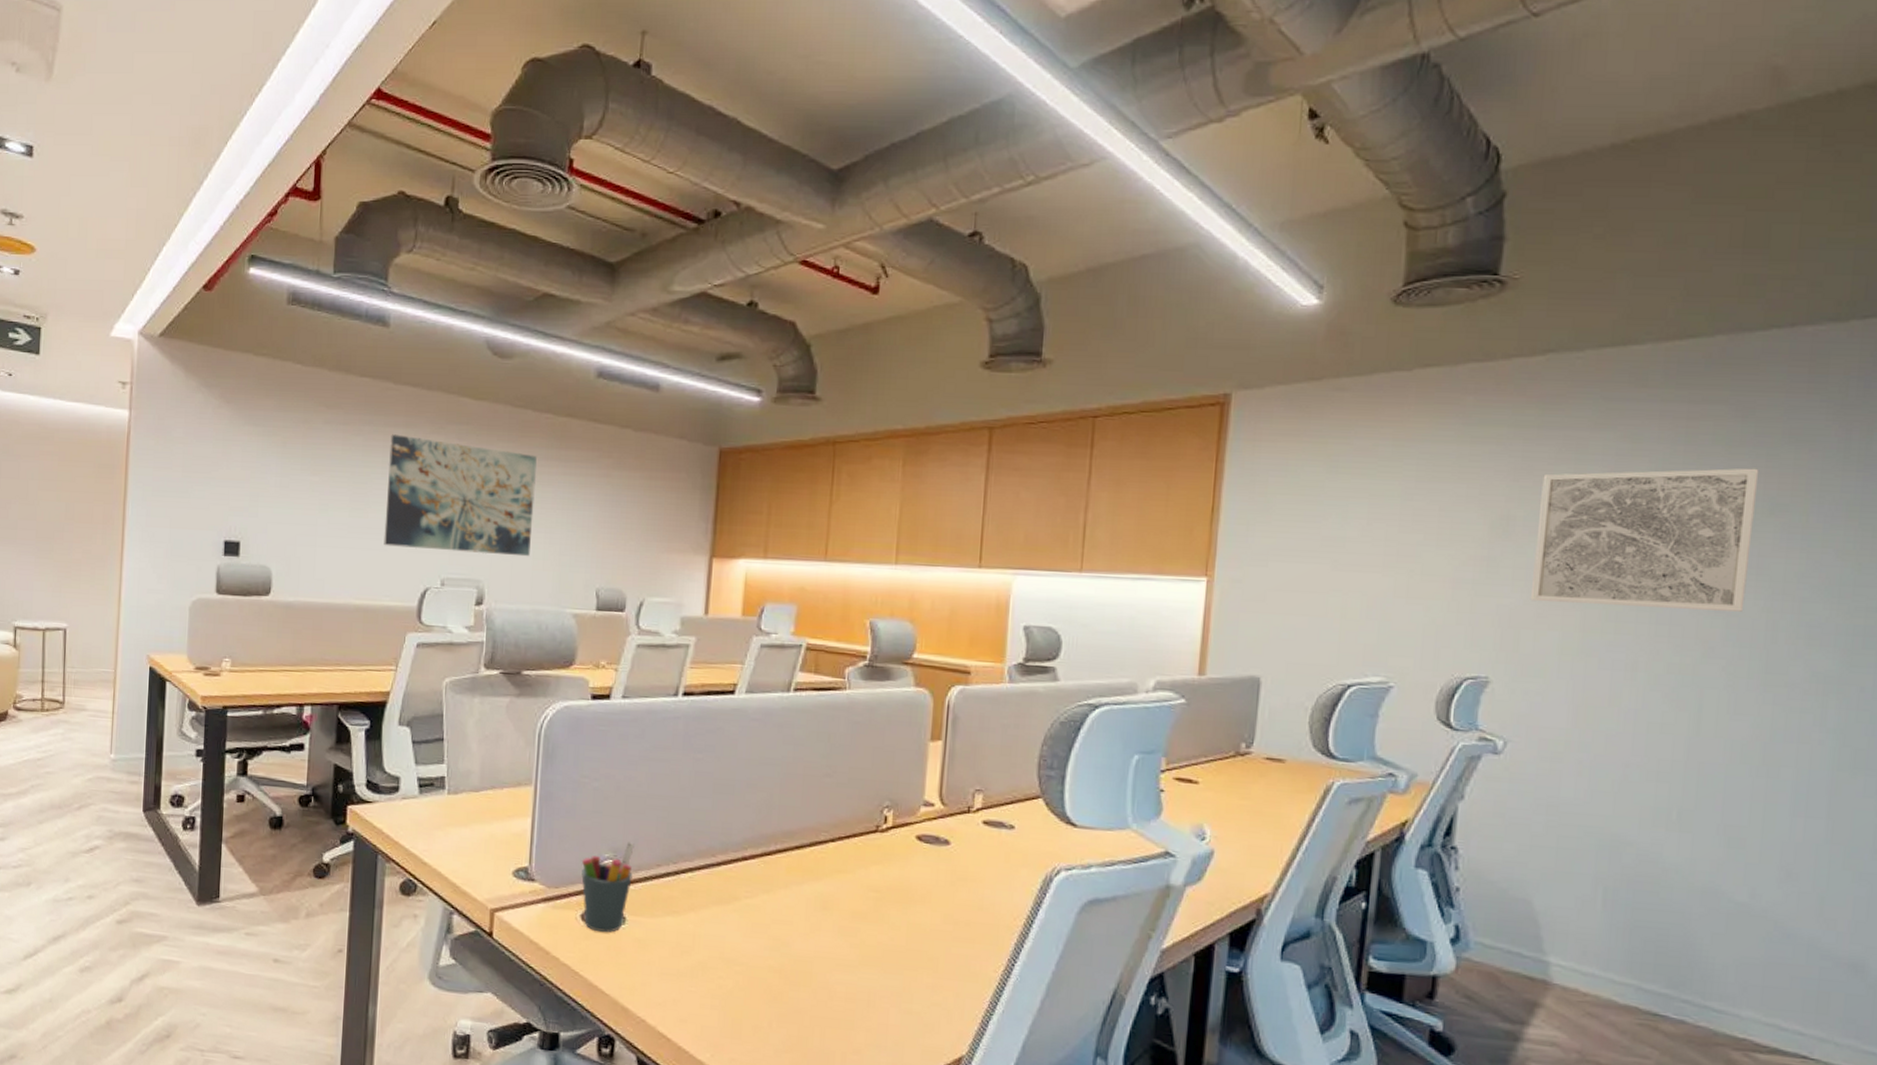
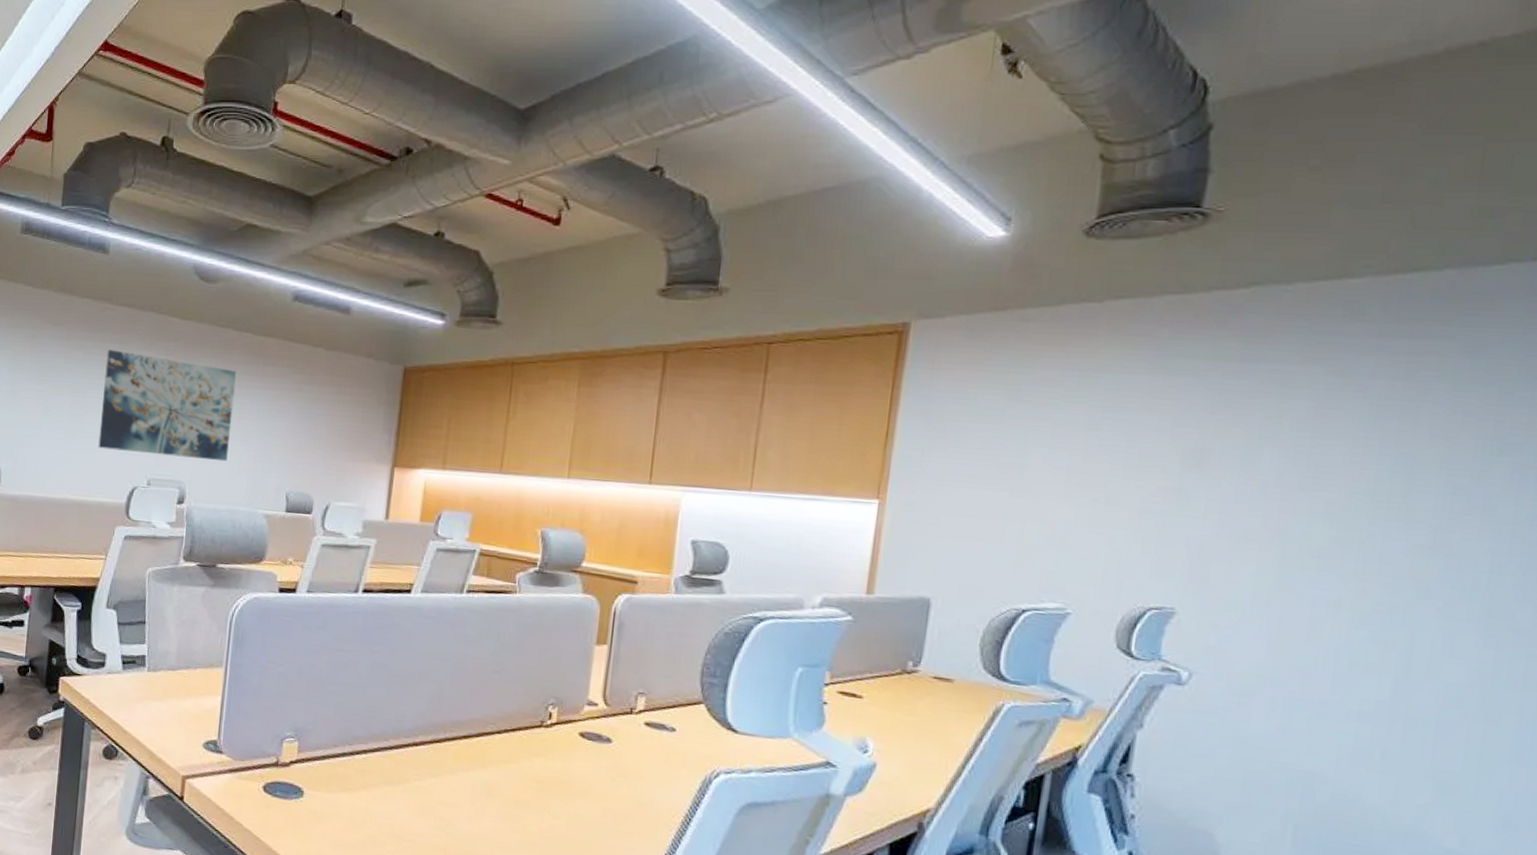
pen holder: present [581,842,634,933] -> none [264,723,314,804]
wall art: present [1530,468,1759,612] -> none [1223,405,1490,553]

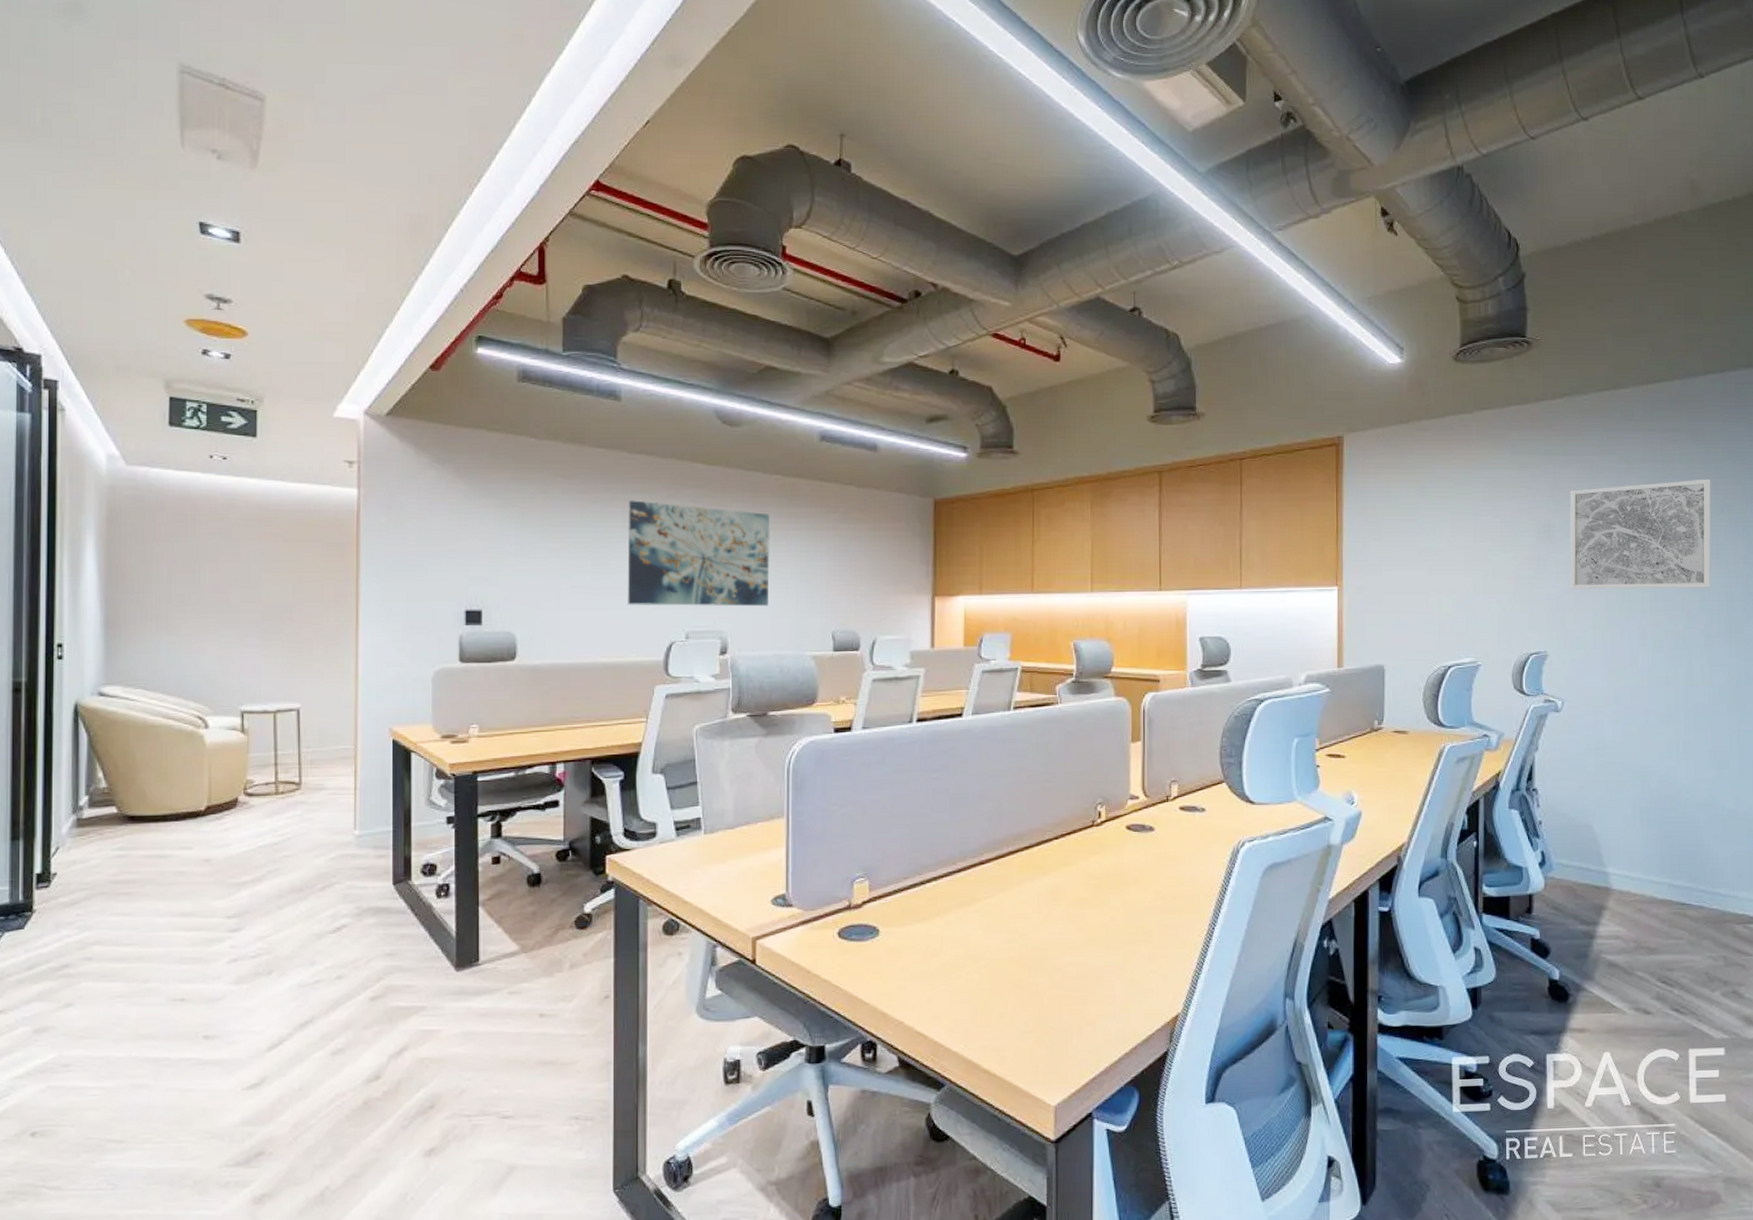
wall art: none [1223,405,1490,553] -> present [1569,479,1711,590]

